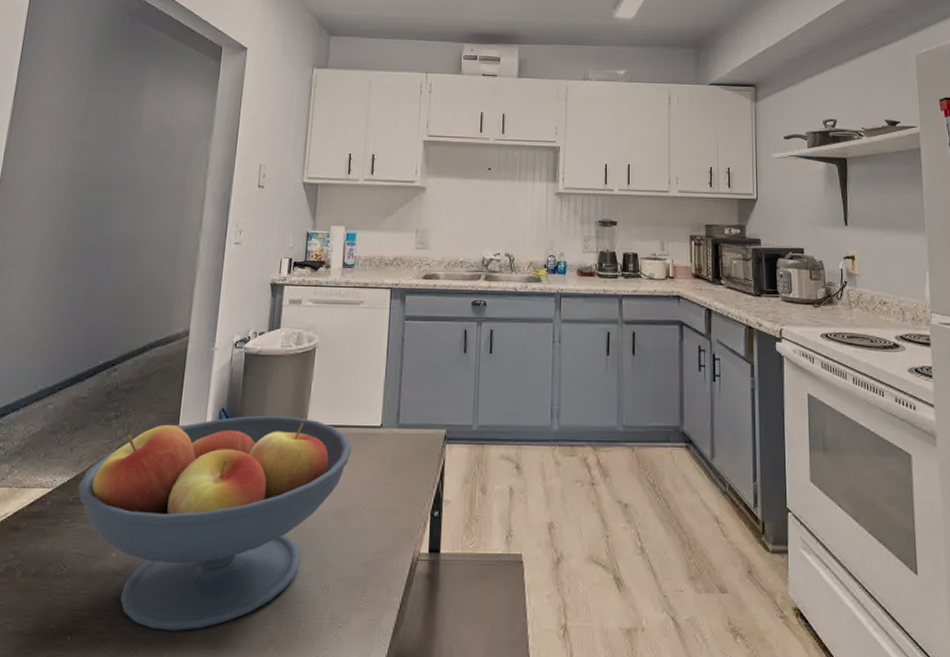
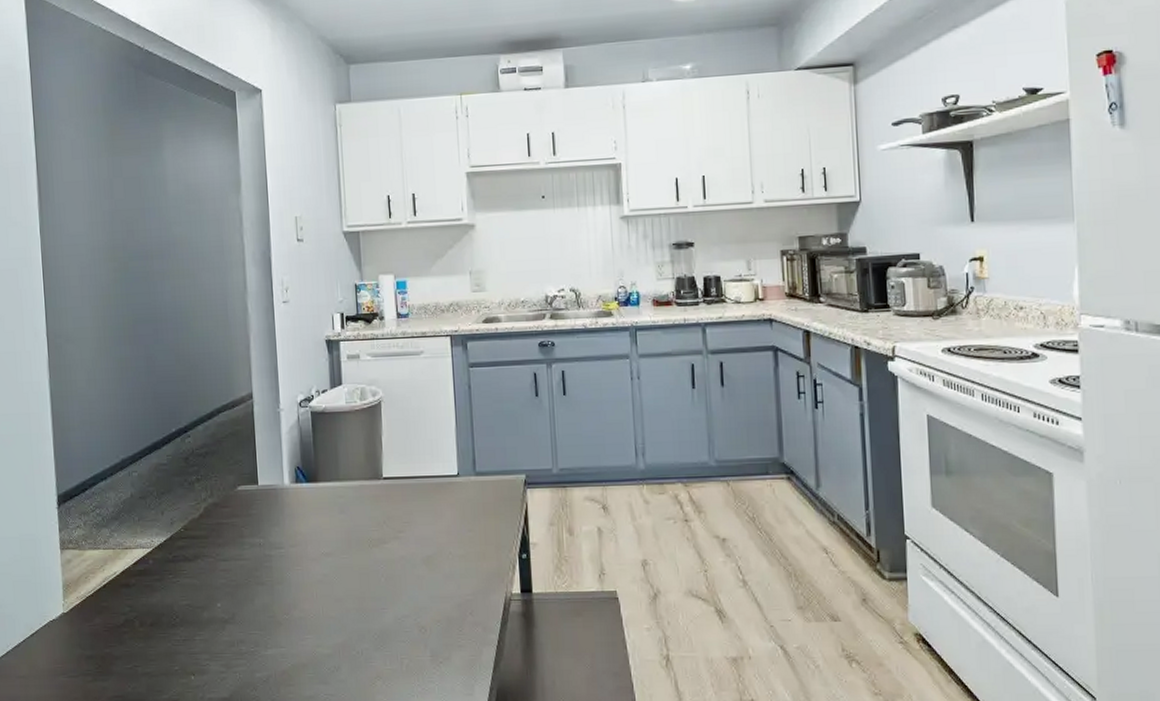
fruit bowl: present [78,415,352,631] -> none [175,470,431,670]

